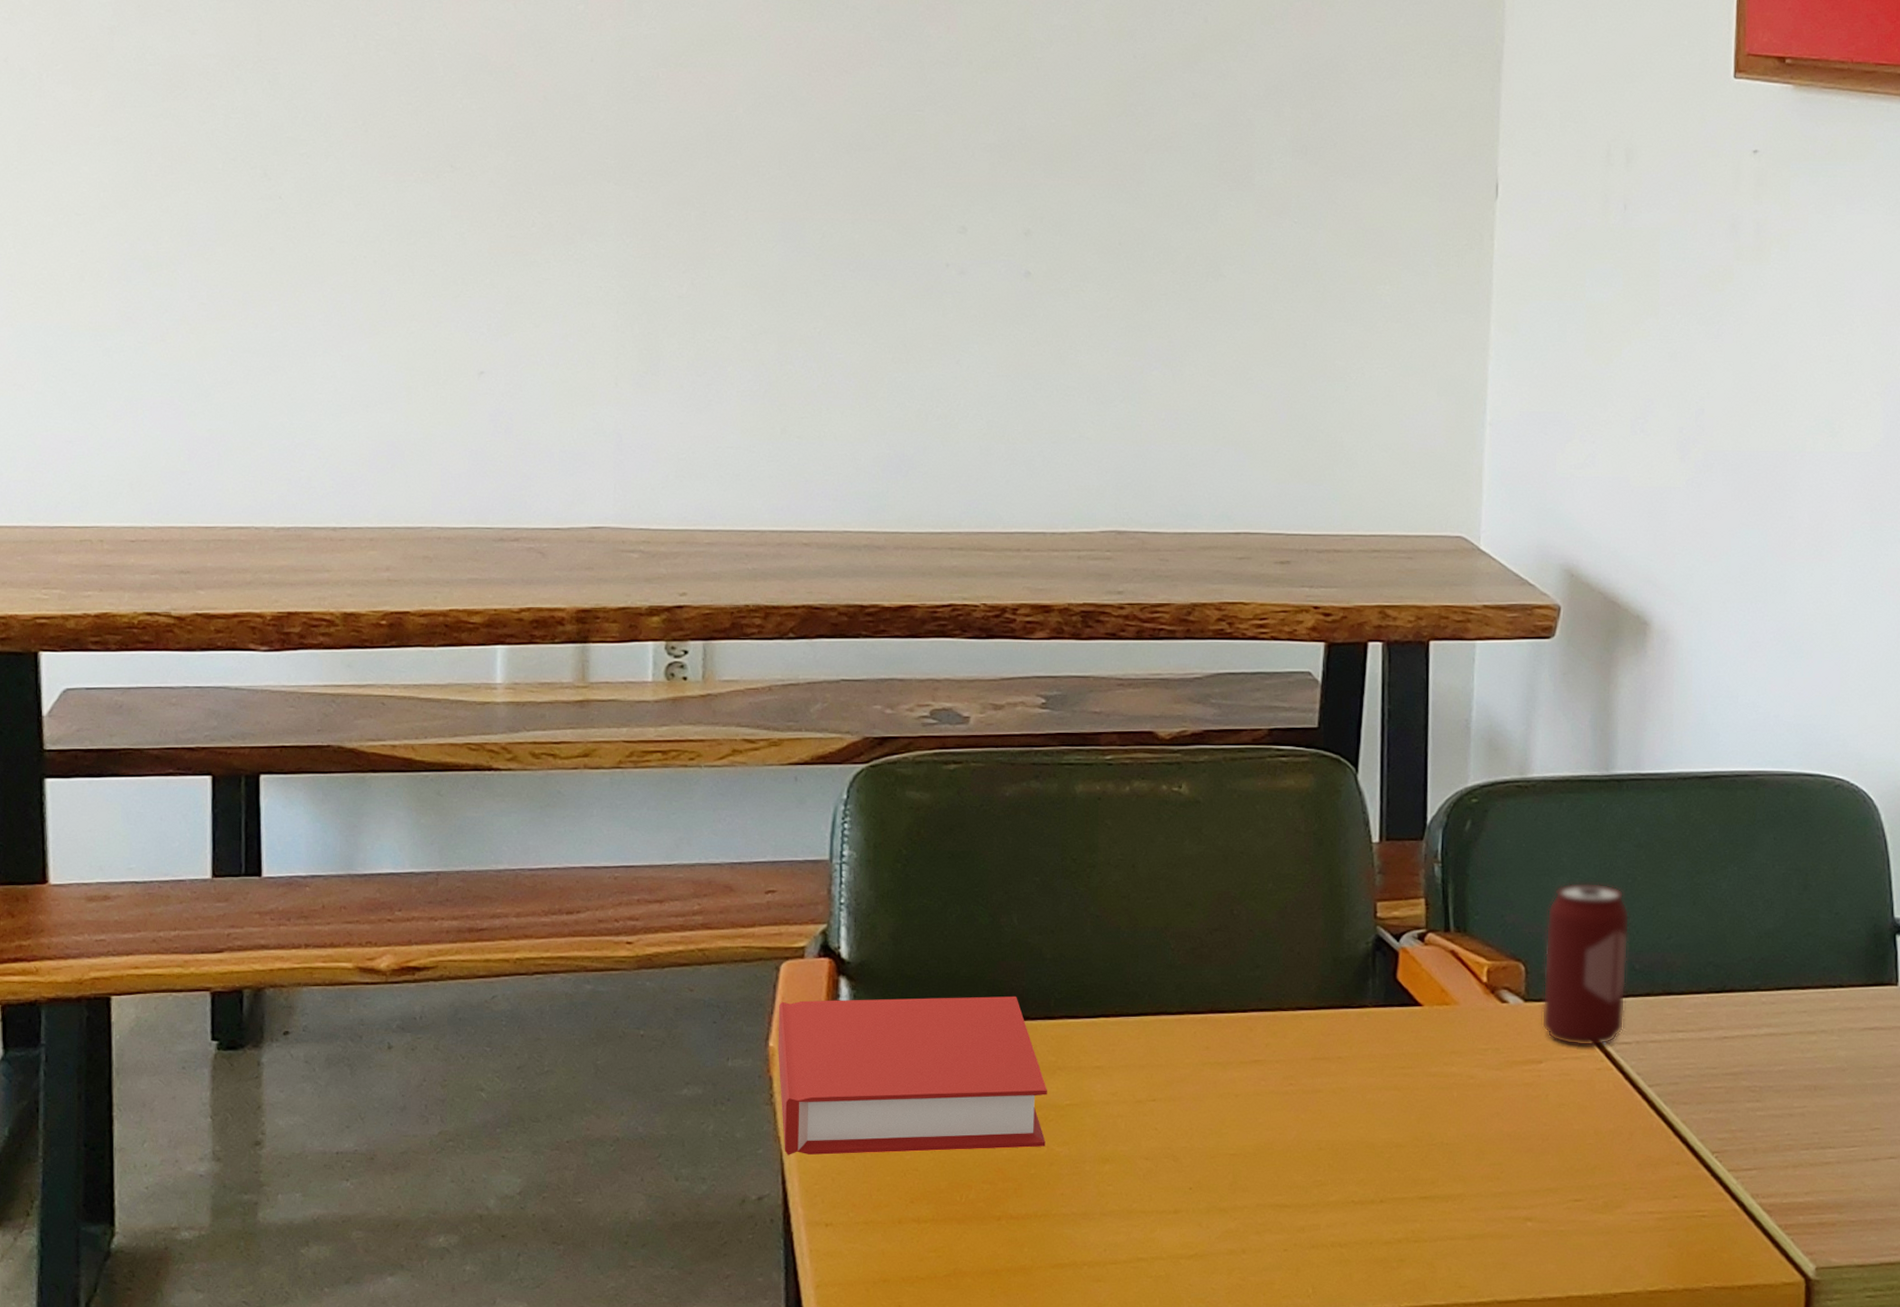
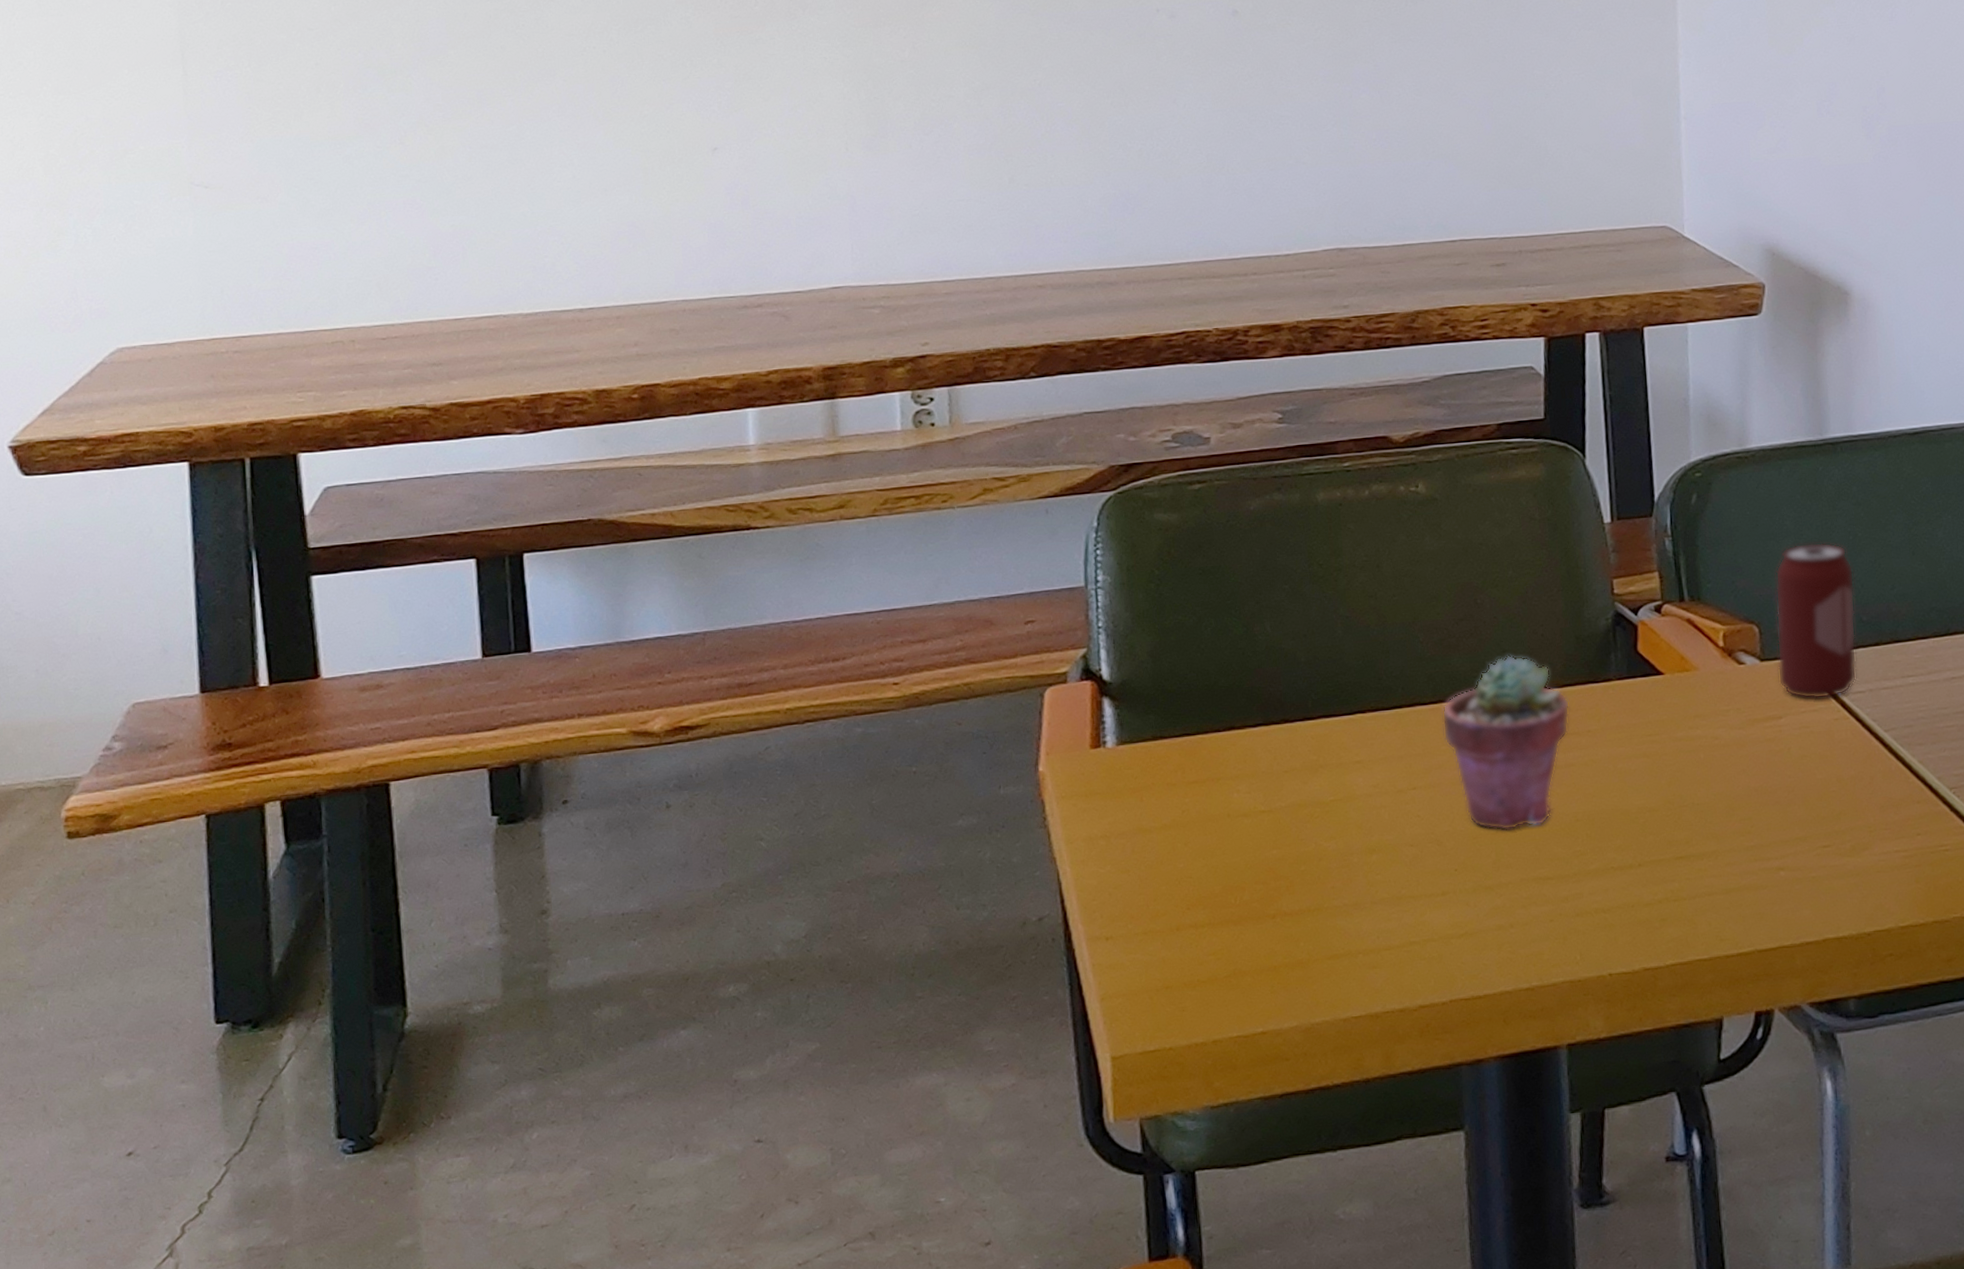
book: present [778,996,1047,1155] -> none [1045,701,1314,875]
potted succulent: none [1188,971,1322,1153] -> present [1442,654,1570,831]

